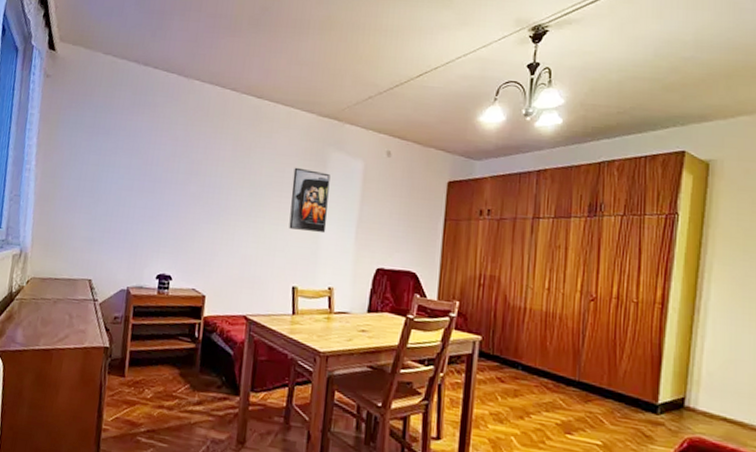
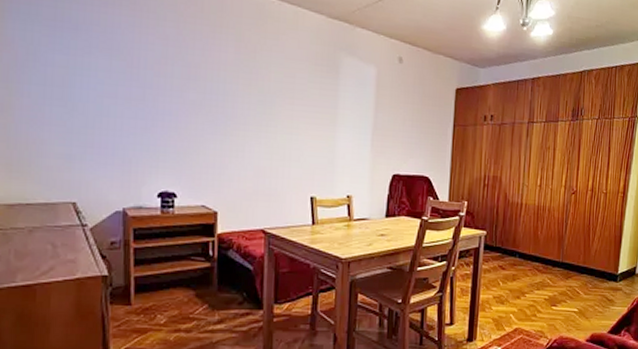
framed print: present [289,167,331,233] -> none [303,72,344,142]

